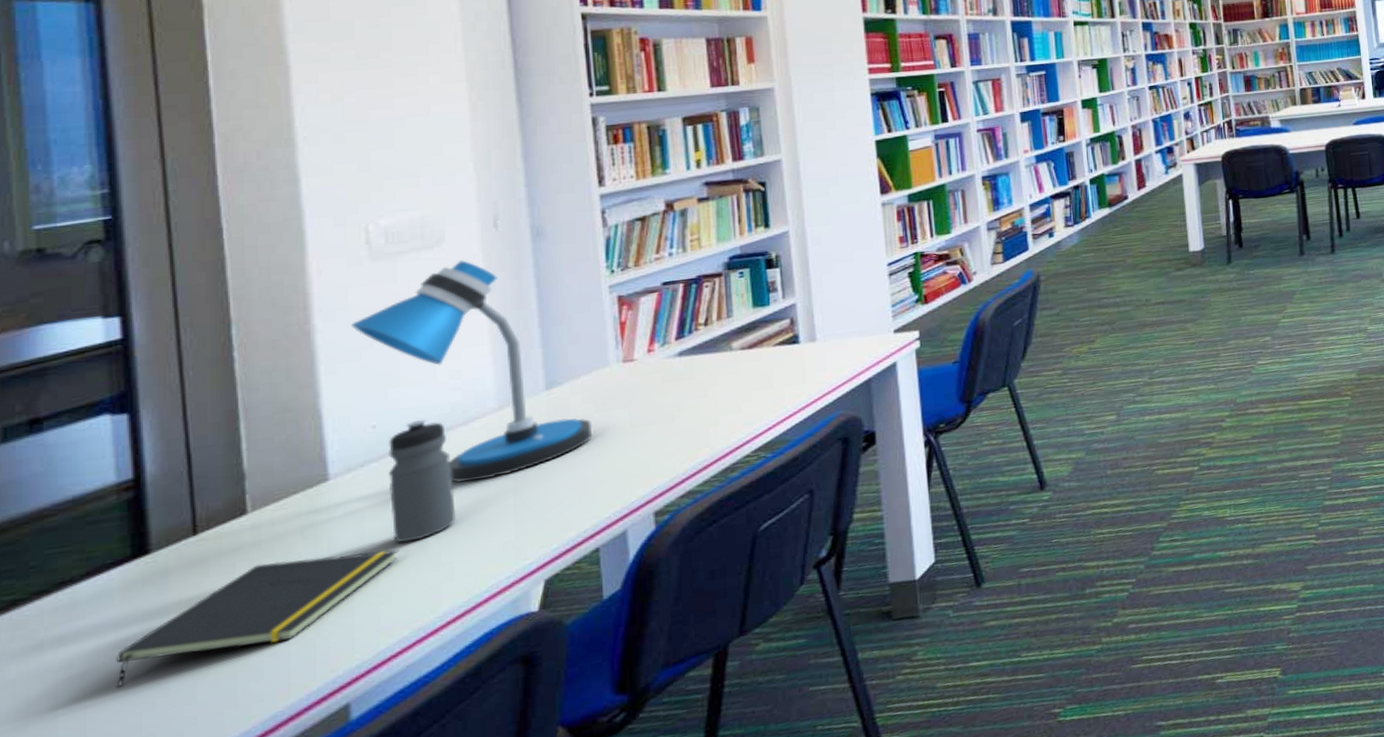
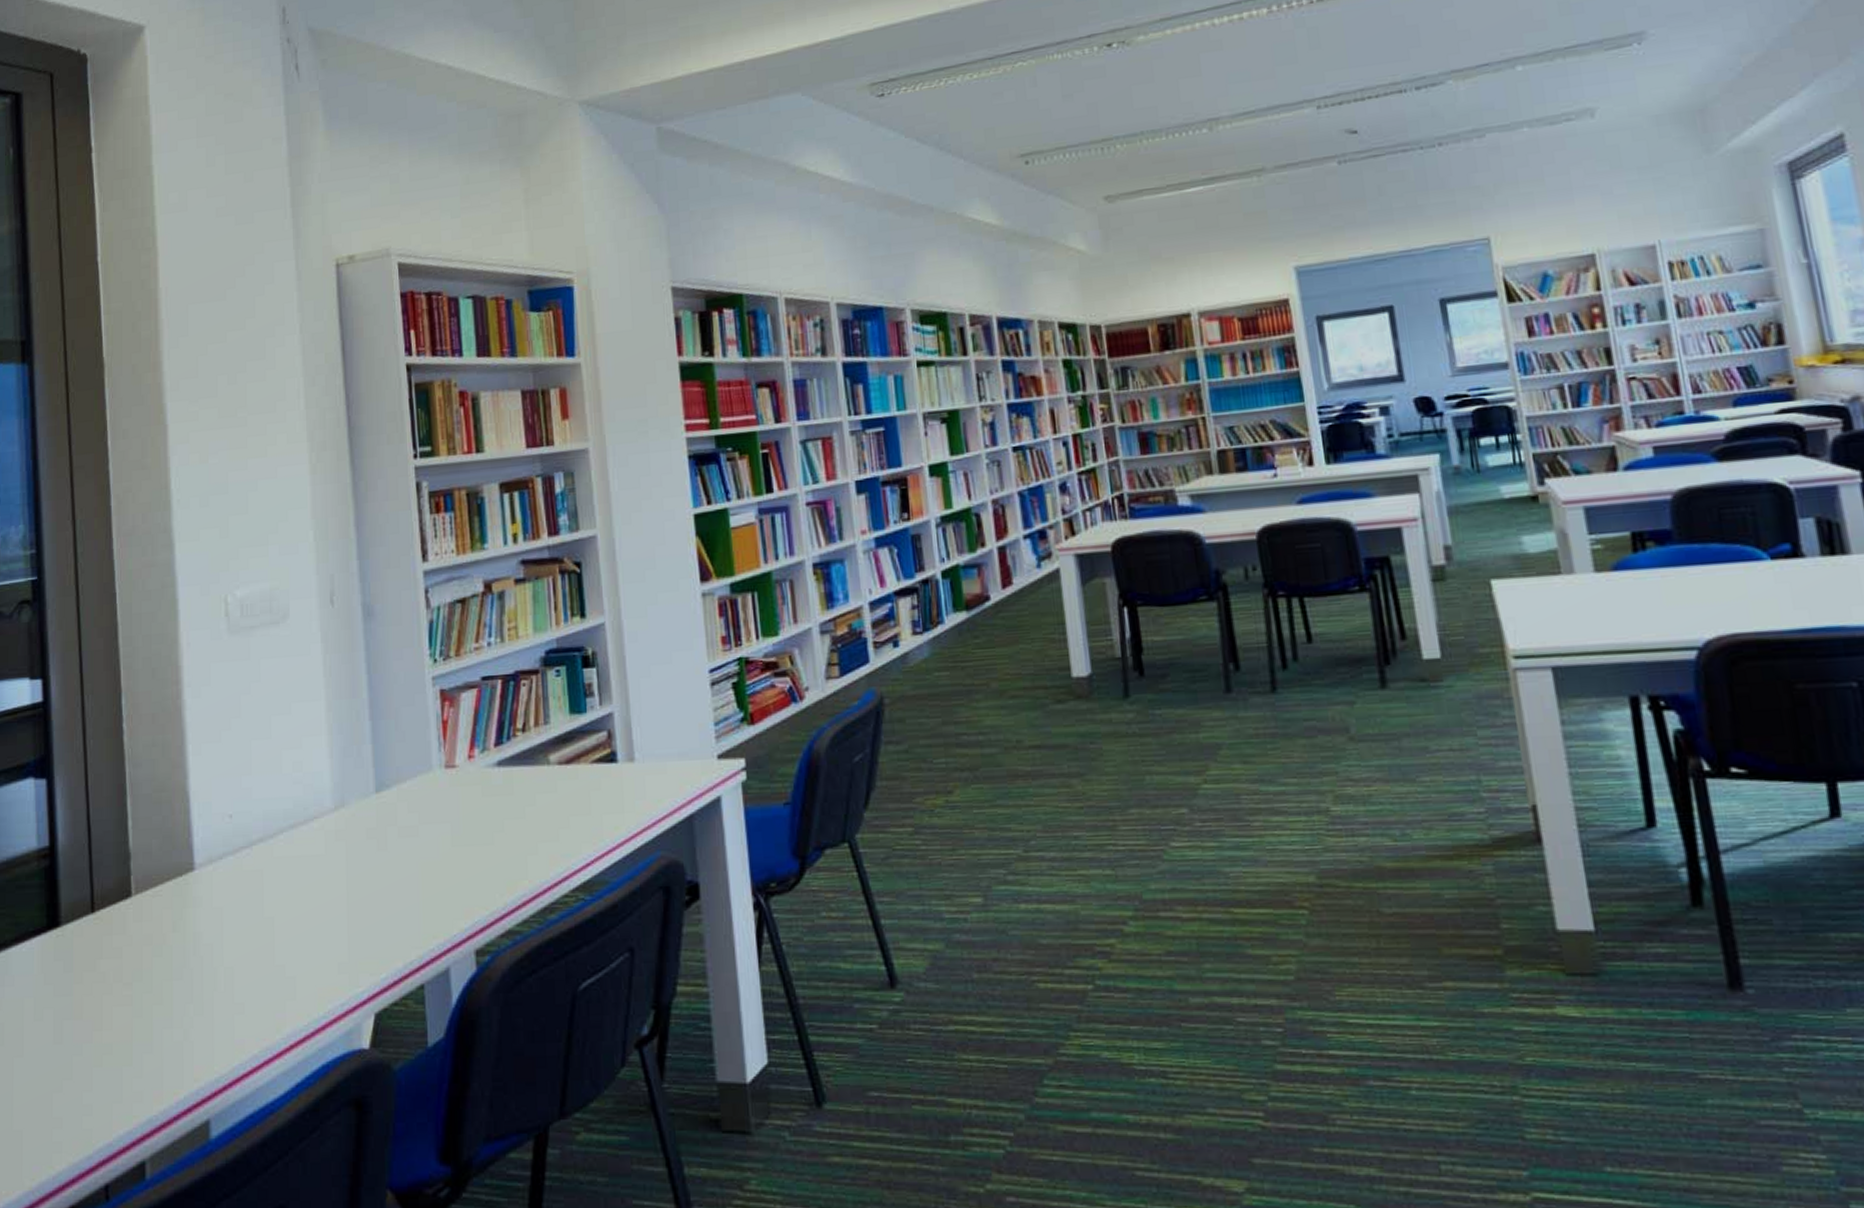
notepad: present [116,549,399,689] -> none [34,952,250,1063]
desk lamp: present [351,260,593,483] -> none [213,639,418,889]
water bottle: present [388,418,456,543] -> none [242,812,298,949]

